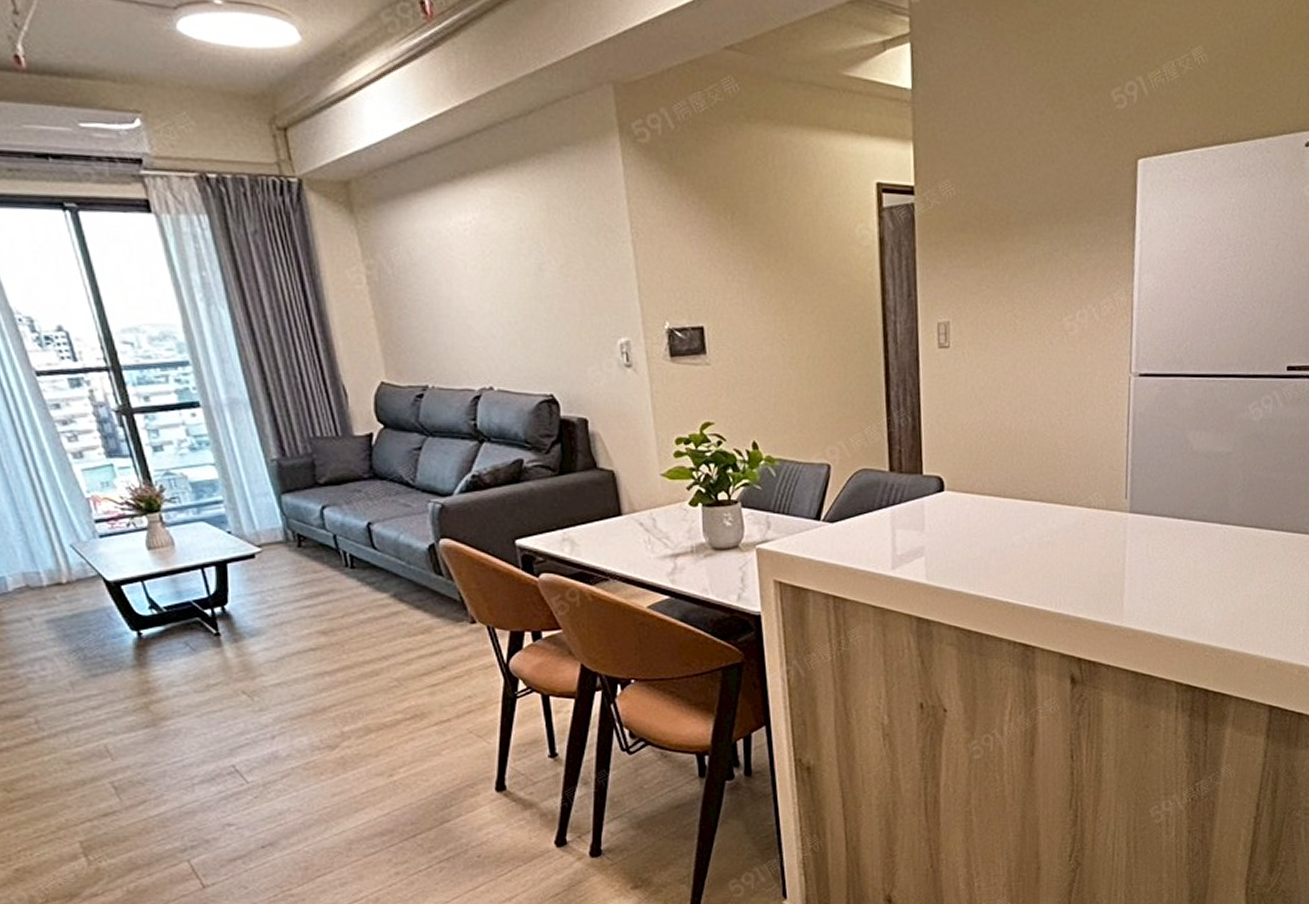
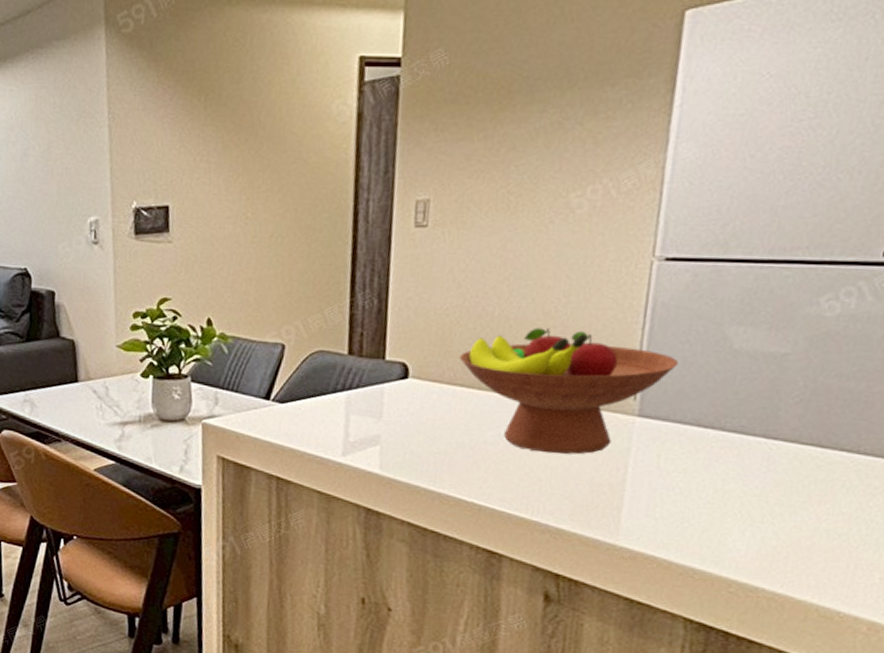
fruit bowl: none [986,438,1156,551] -> present [460,327,679,455]

